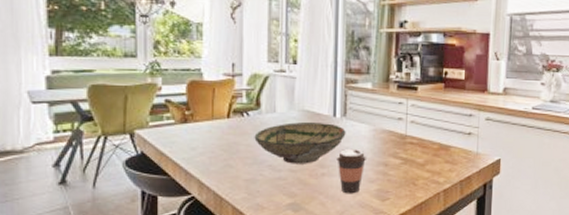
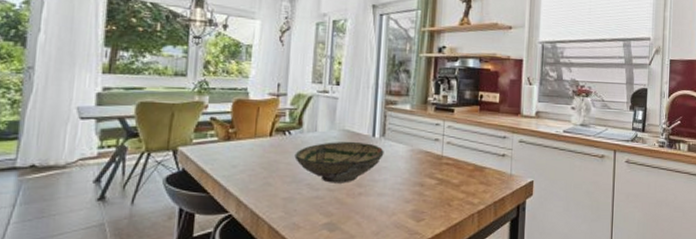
coffee cup: present [335,148,368,194] -> none [373,168,404,214]

